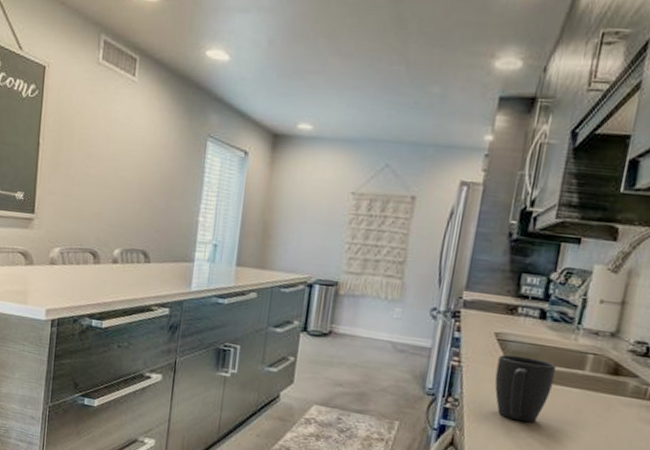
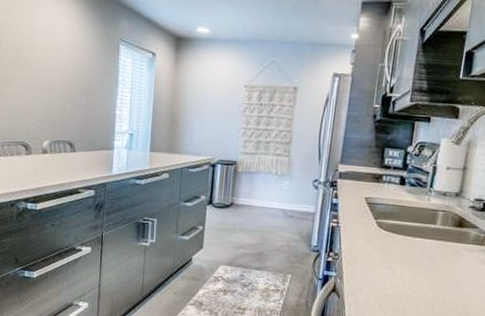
mug: present [494,354,556,423] -> none [366,215,414,270]

